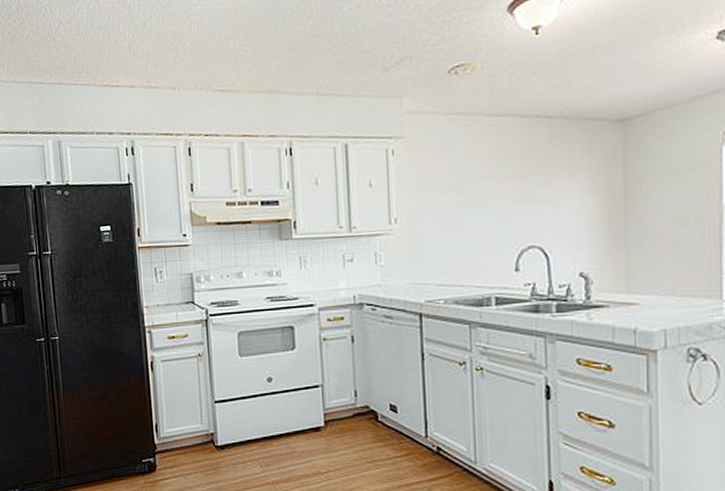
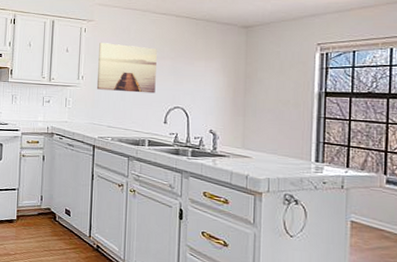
wall art: none [415,166,500,235] -> present [96,43,157,94]

